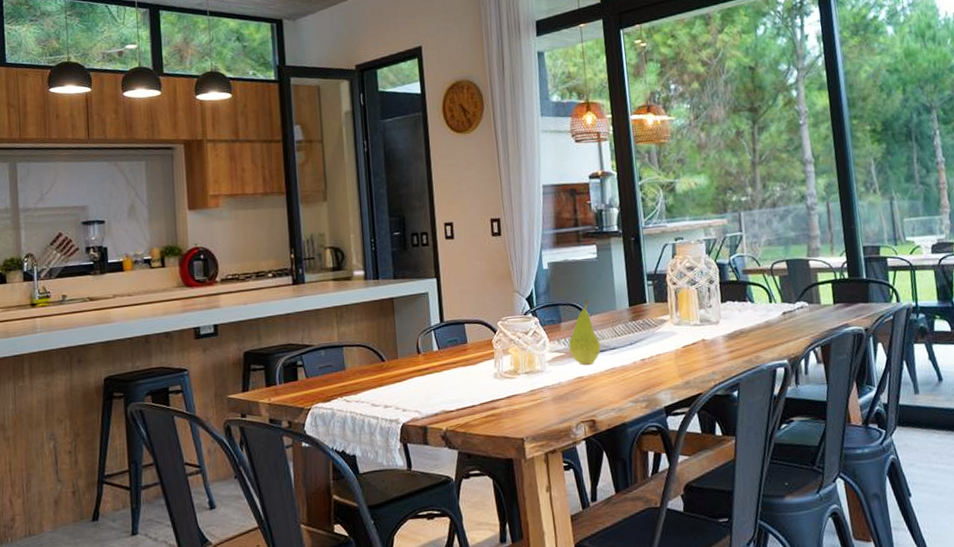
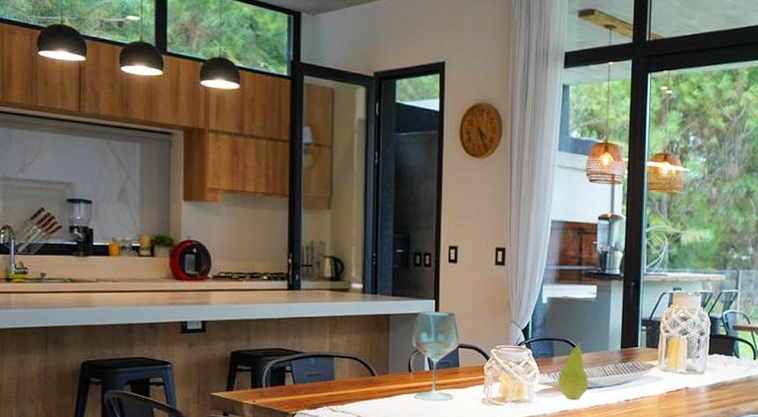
wine glass: none [416,288,466,382] -> present [411,311,460,402]

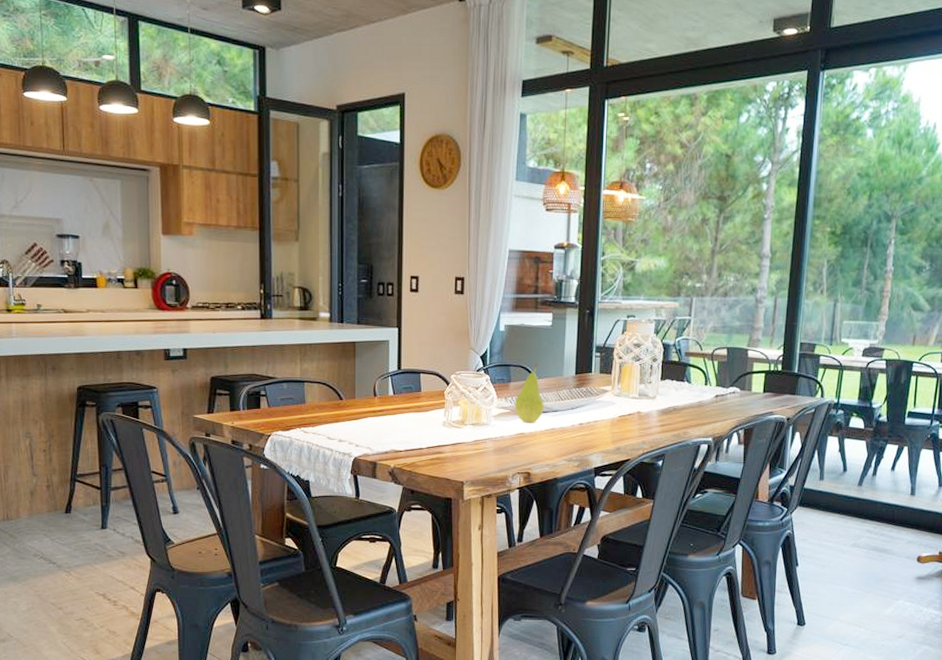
wine glass: present [411,311,460,402] -> none [376,339,422,424]

